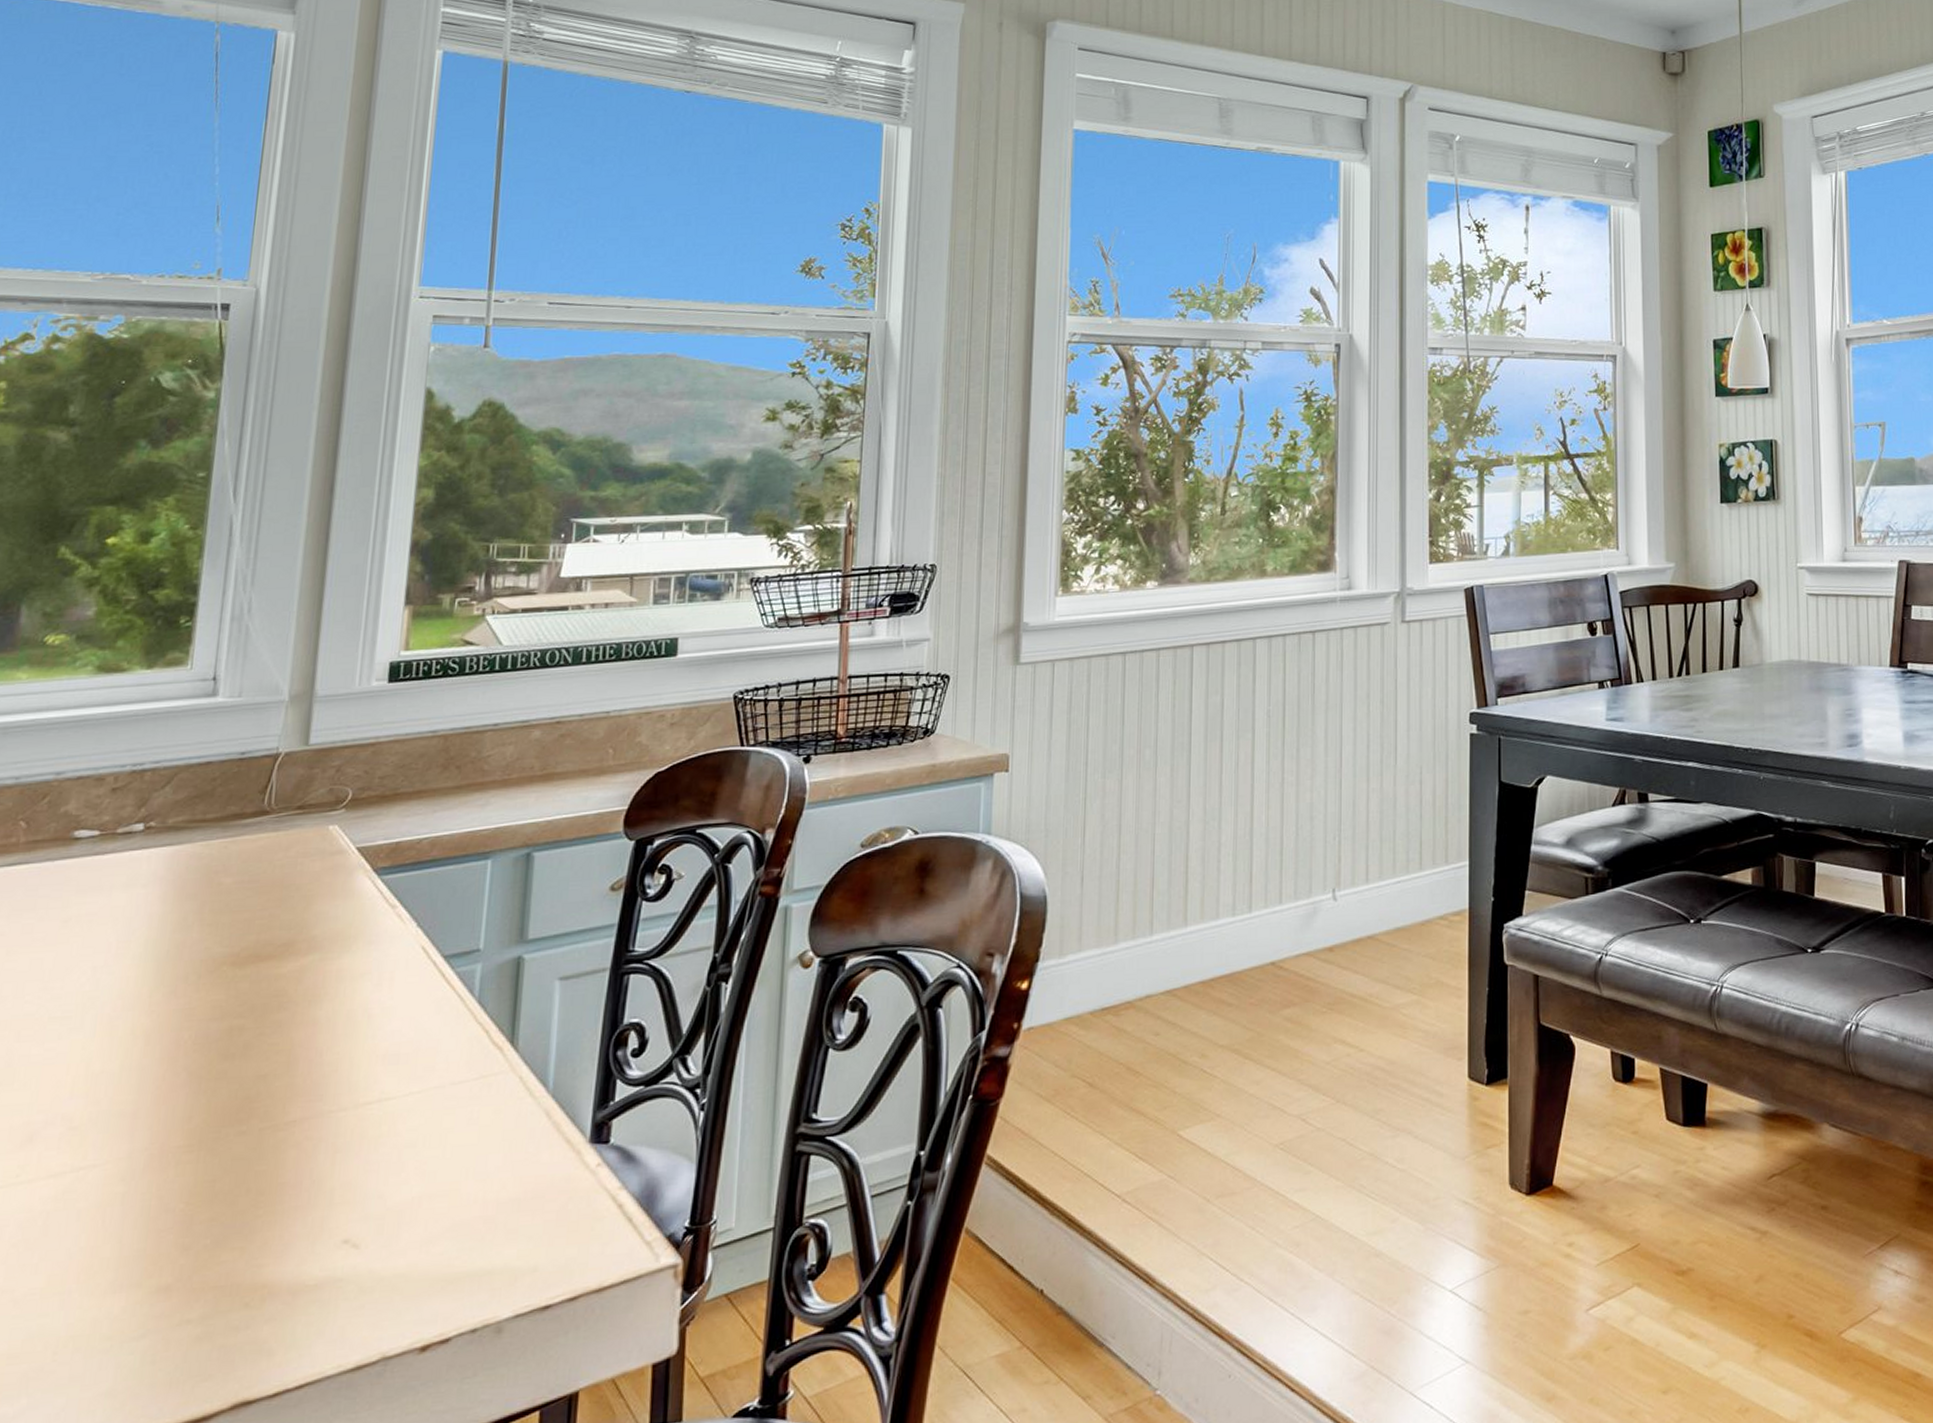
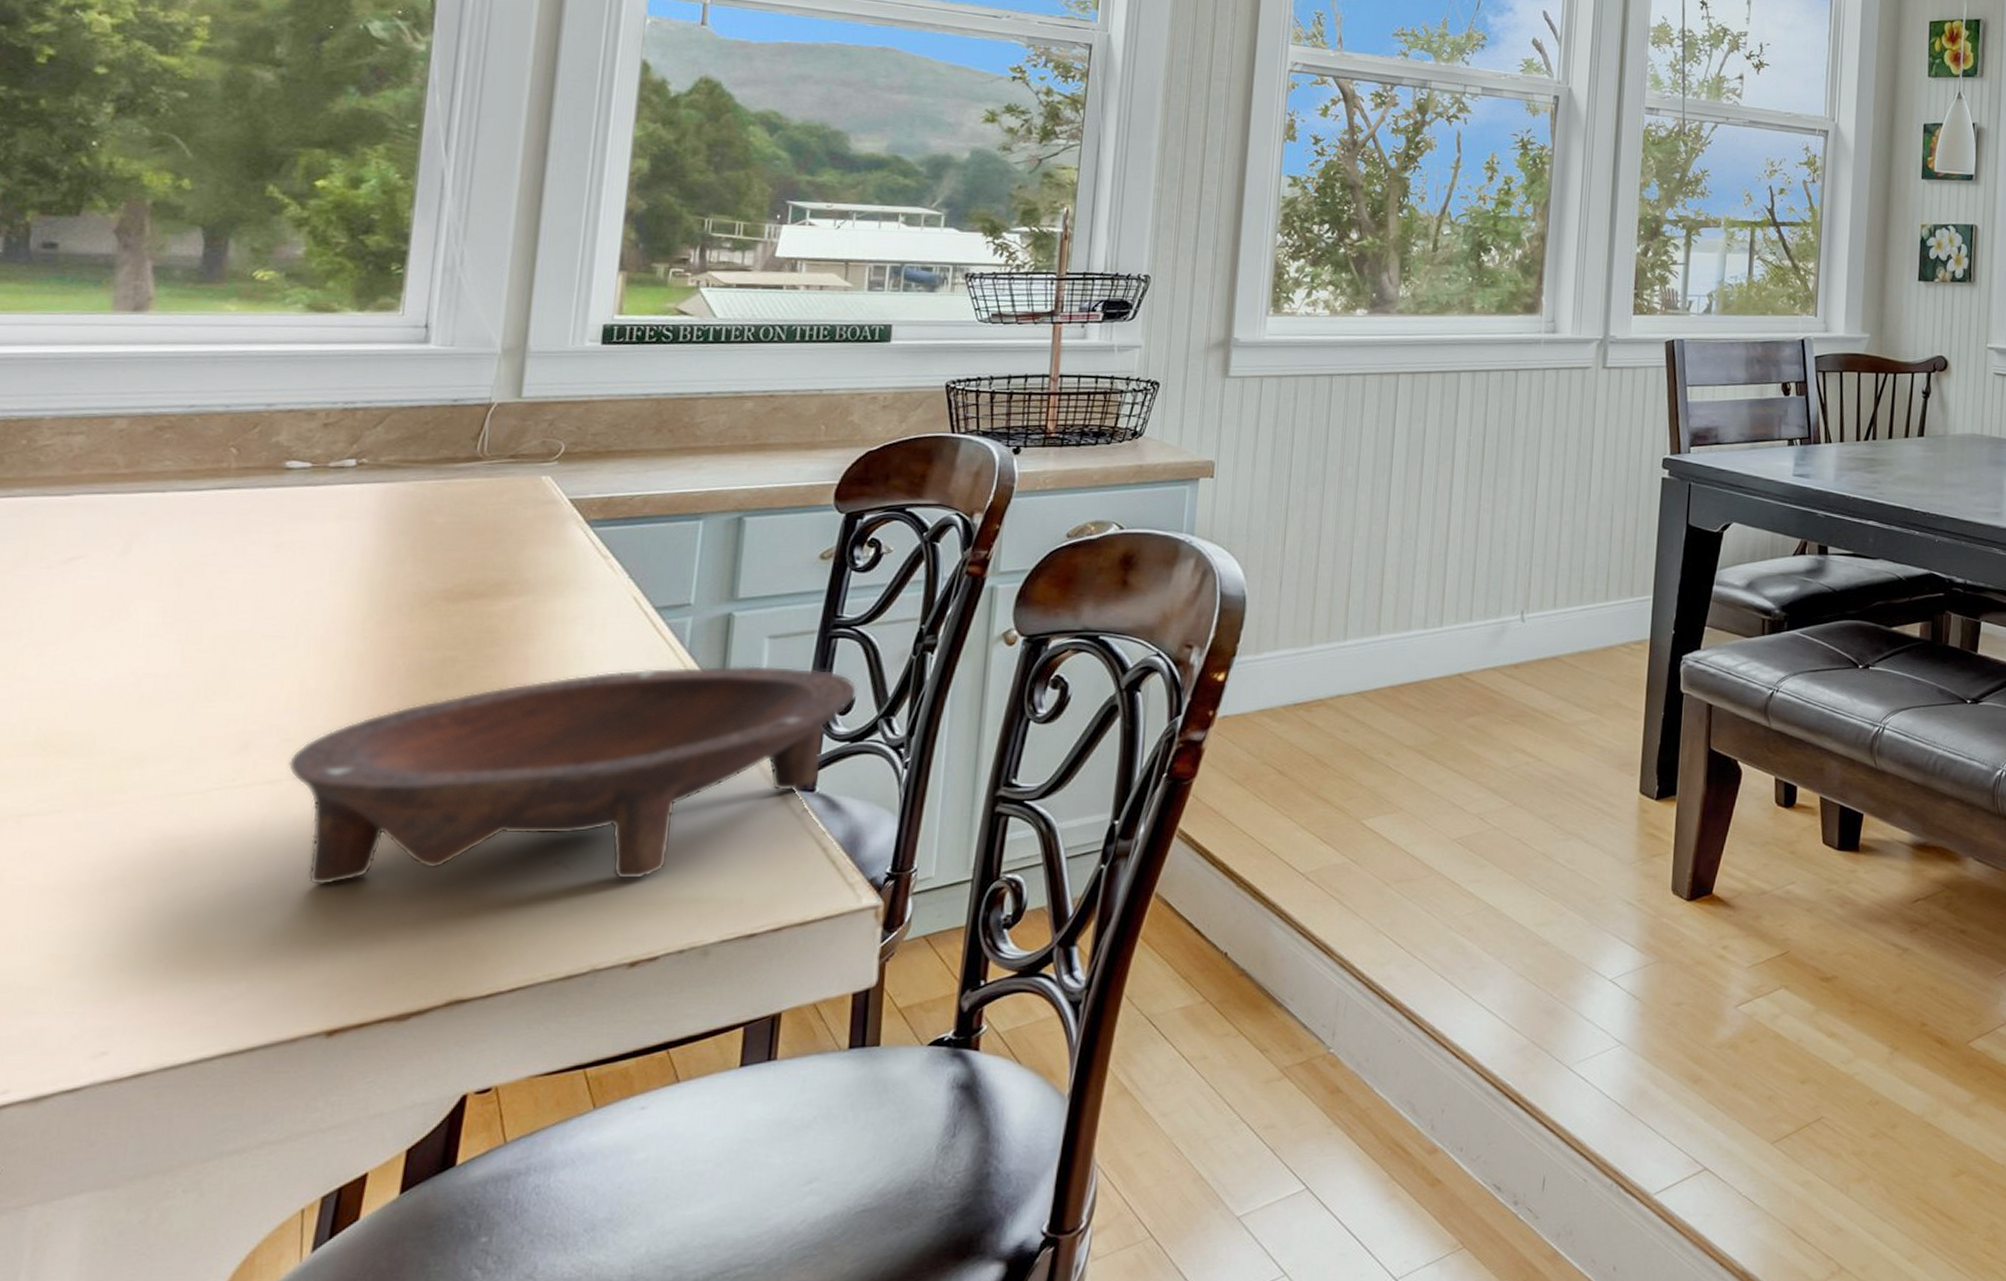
bowl: none [72,1008,651,1286] -> present [287,665,858,886]

